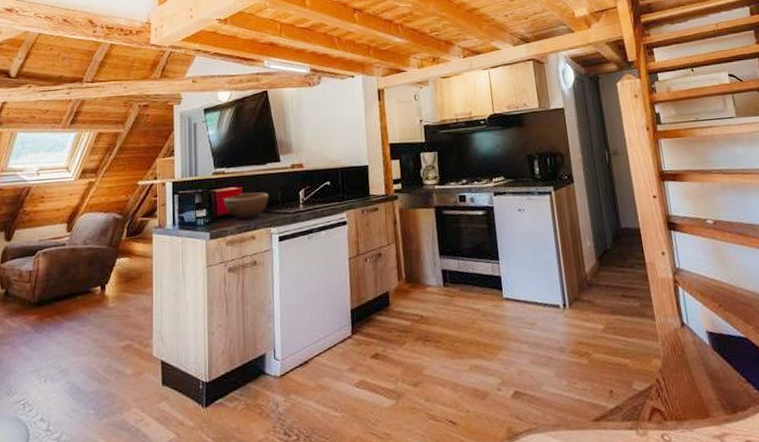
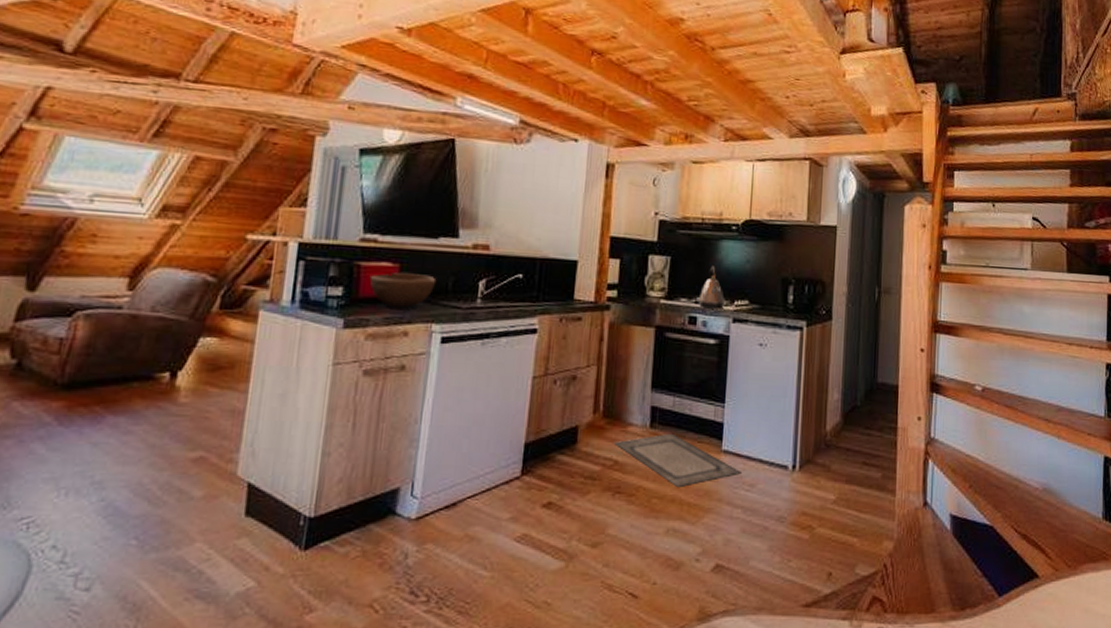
doormat: none [418,289,522,332] -> present [615,433,742,487]
kettle: none [464,153,486,189] -> present [698,265,726,310]

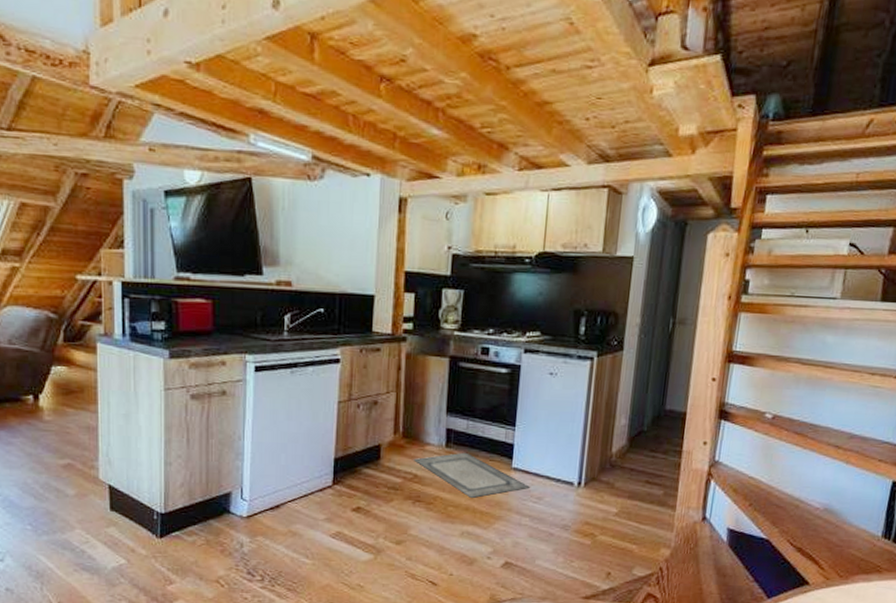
bowl: present [369,273,437,309] -> none [187,308,246,341]
kettle: present [698,265,726,310] -> none [490,298,518,341]

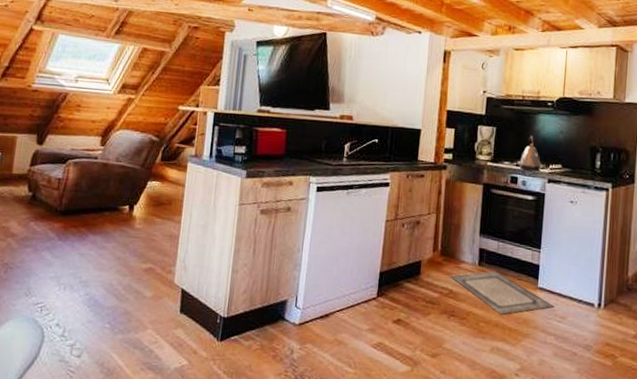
kettle: none [490,298,518,341] -> present [519,135,542,172]

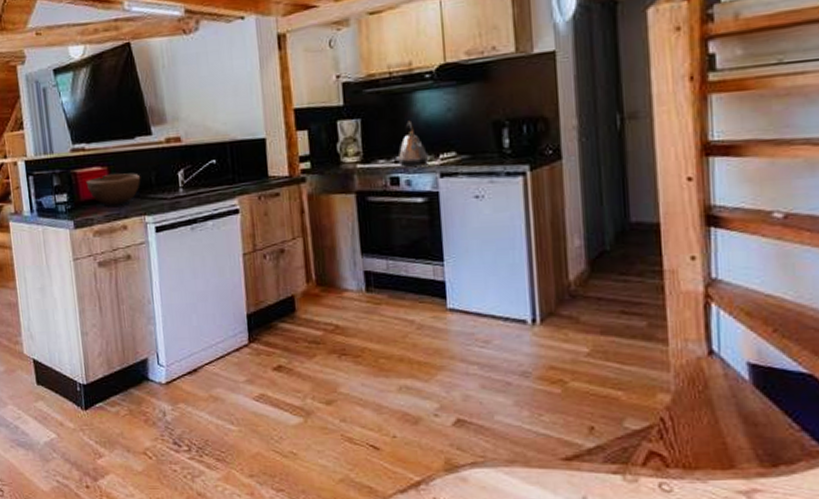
bowl: none [264,136,313,164] -> present [85,173,141,206]
doormat: present [450,271,554,315] -> none [333,295,473,347]

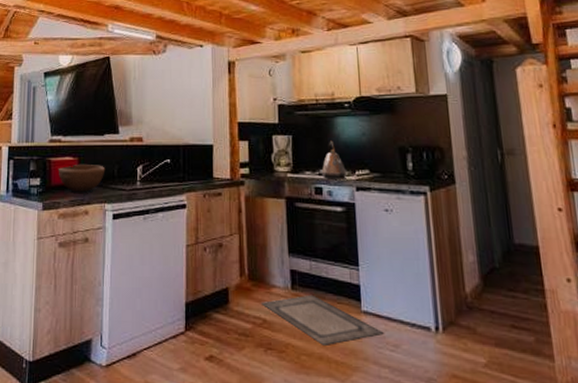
doormat: none [333,295,473,347] -> present [262,294,384,345]

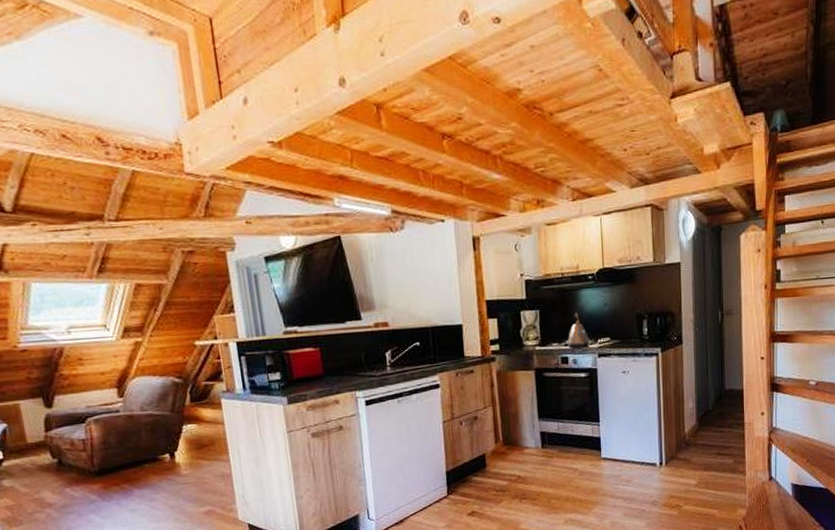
bowl: present [58,165,106,193] -> none [298,353,352,383]
doormat: present [262,294,384,345] -> none [516,450,619,489]

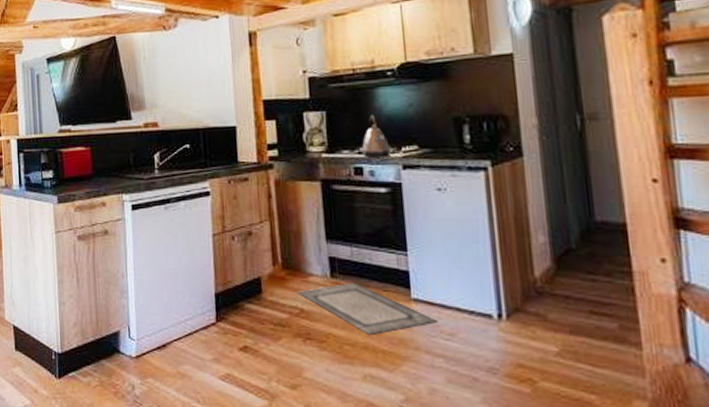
doormat: none [516,450,619,489] -> present [298,282,437,335]

